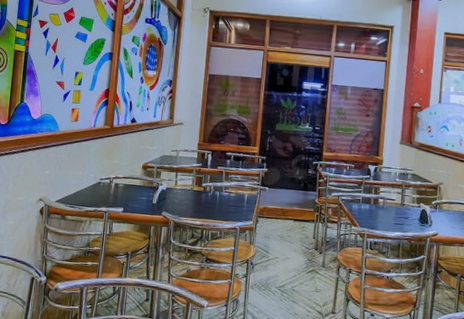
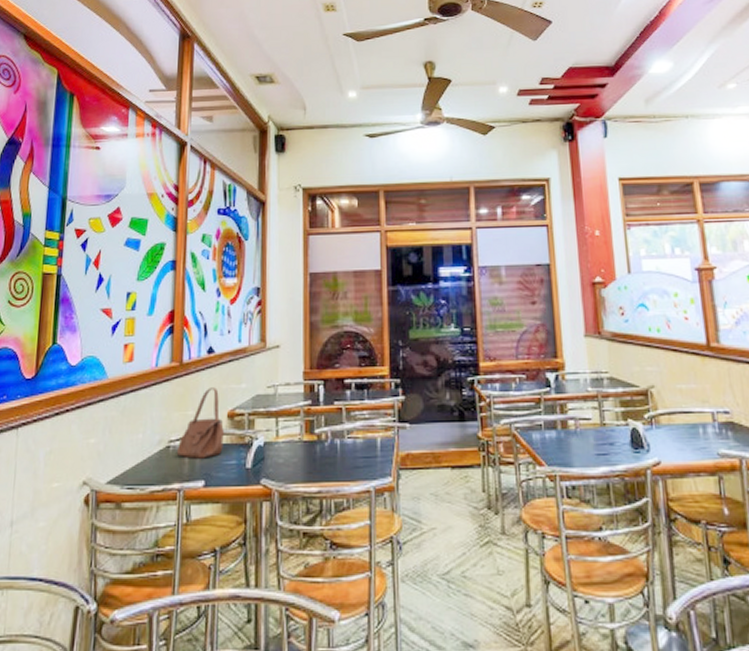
handbag: none [105,146,139,194] -> present [176,387,224,459]

